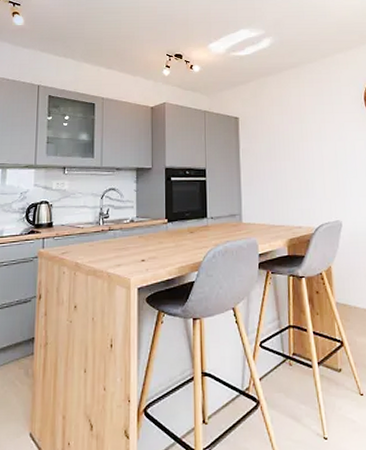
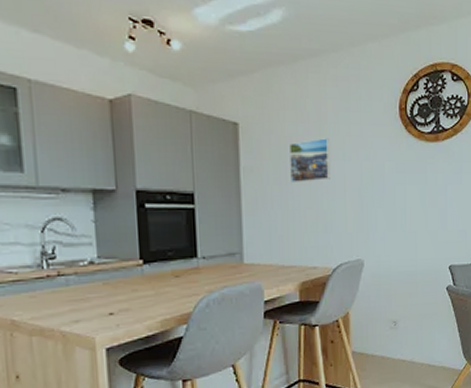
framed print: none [277,125,310,160] -> present [290,138,330,184]

